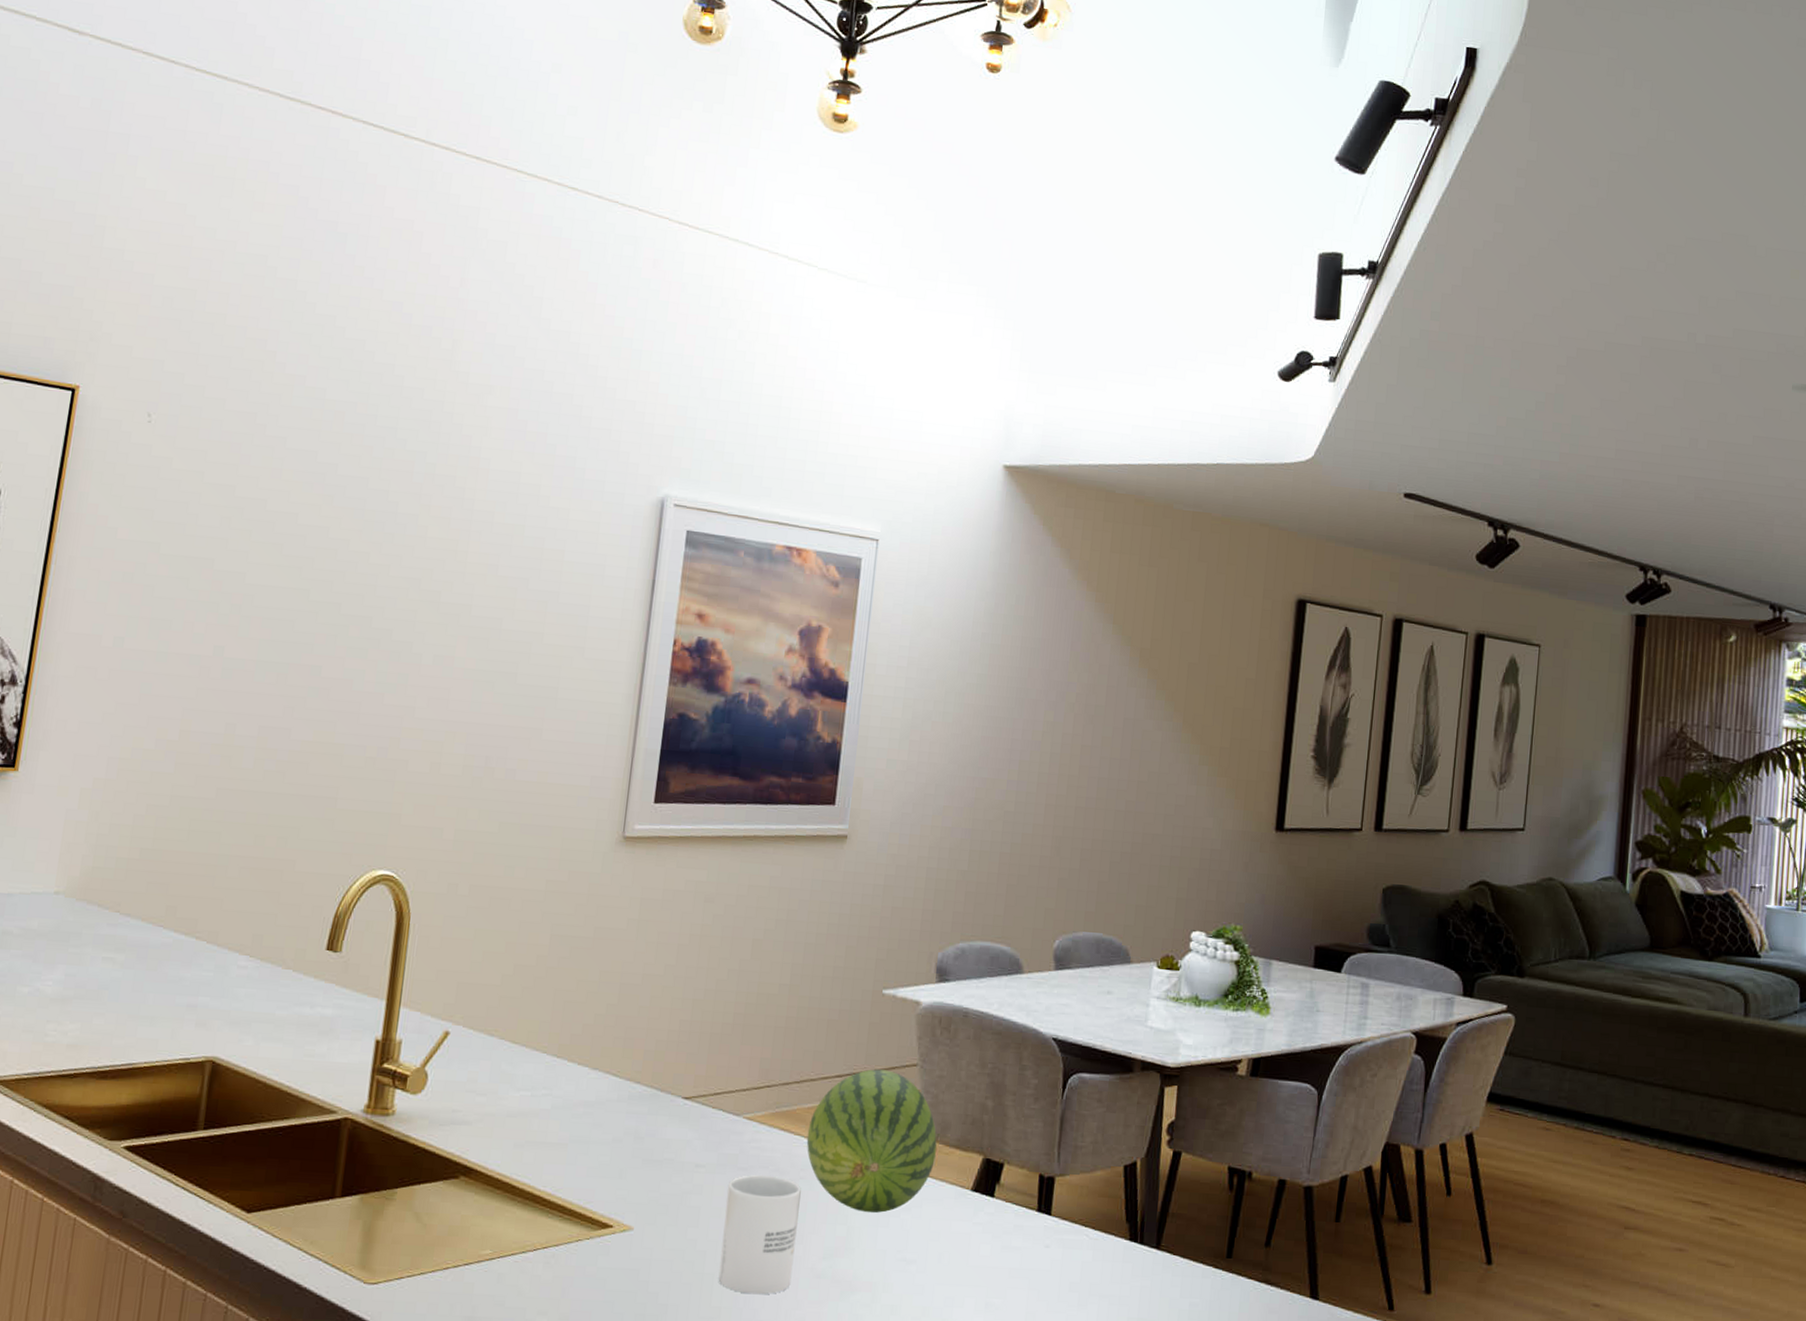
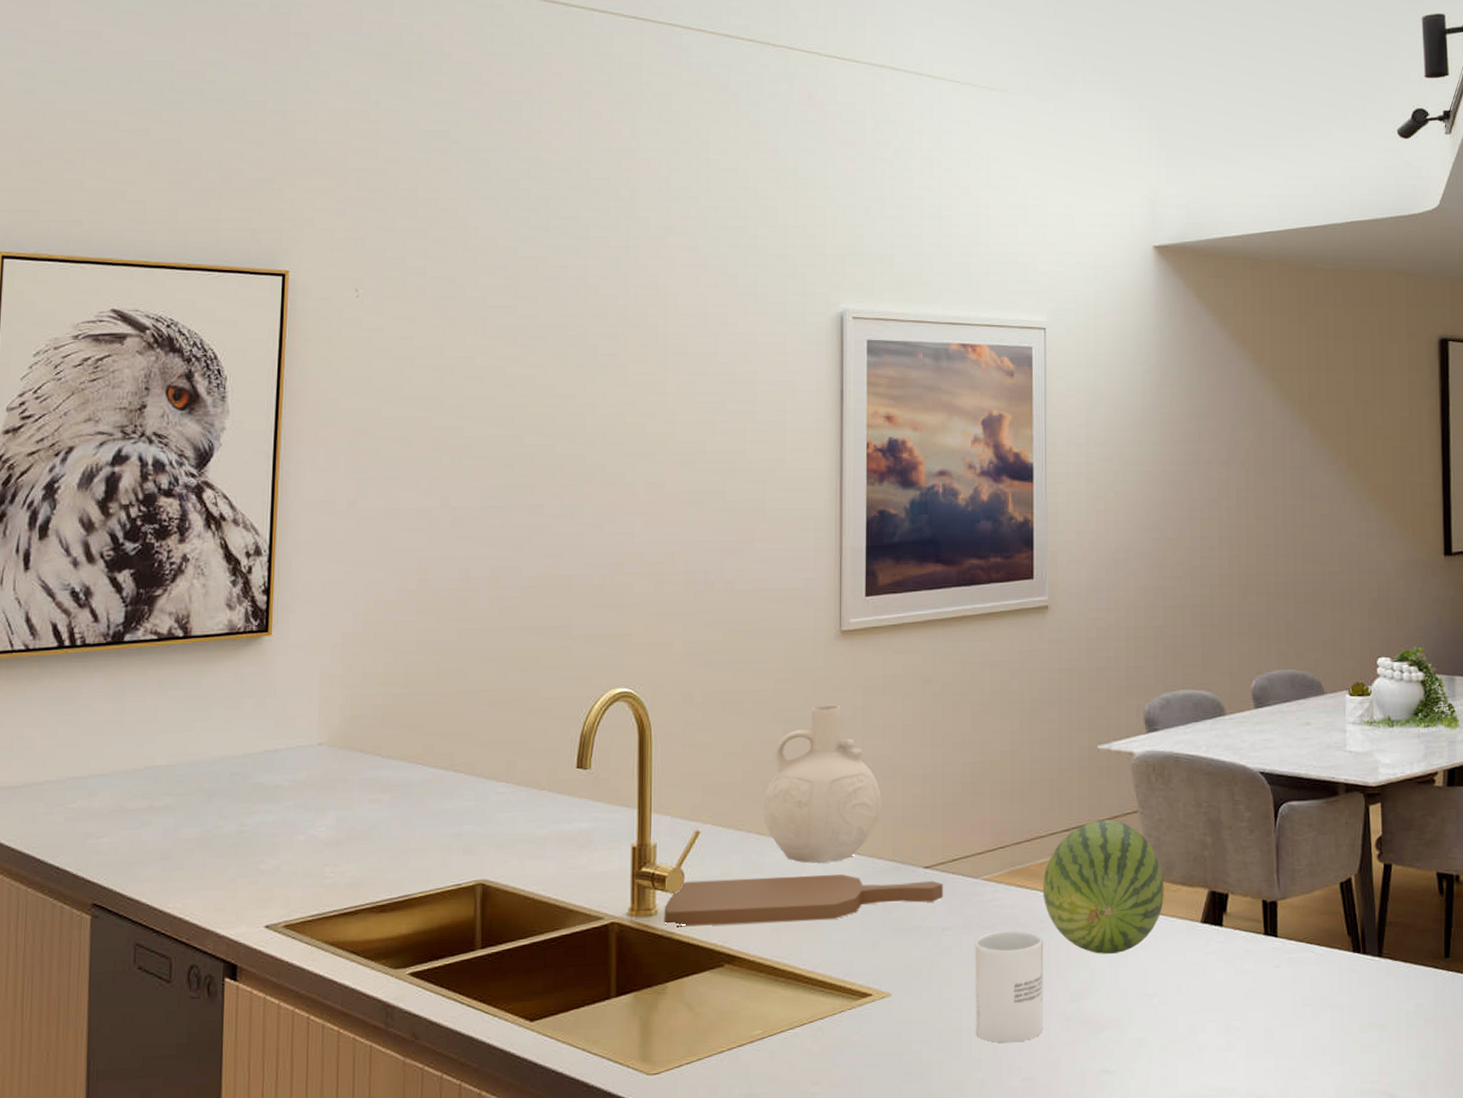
cutting board: none [400,1083,702,1142] -> present [664,874,943,927]
ceramic jug: none [518,913,647,1082] -> present [762,704,882,864]

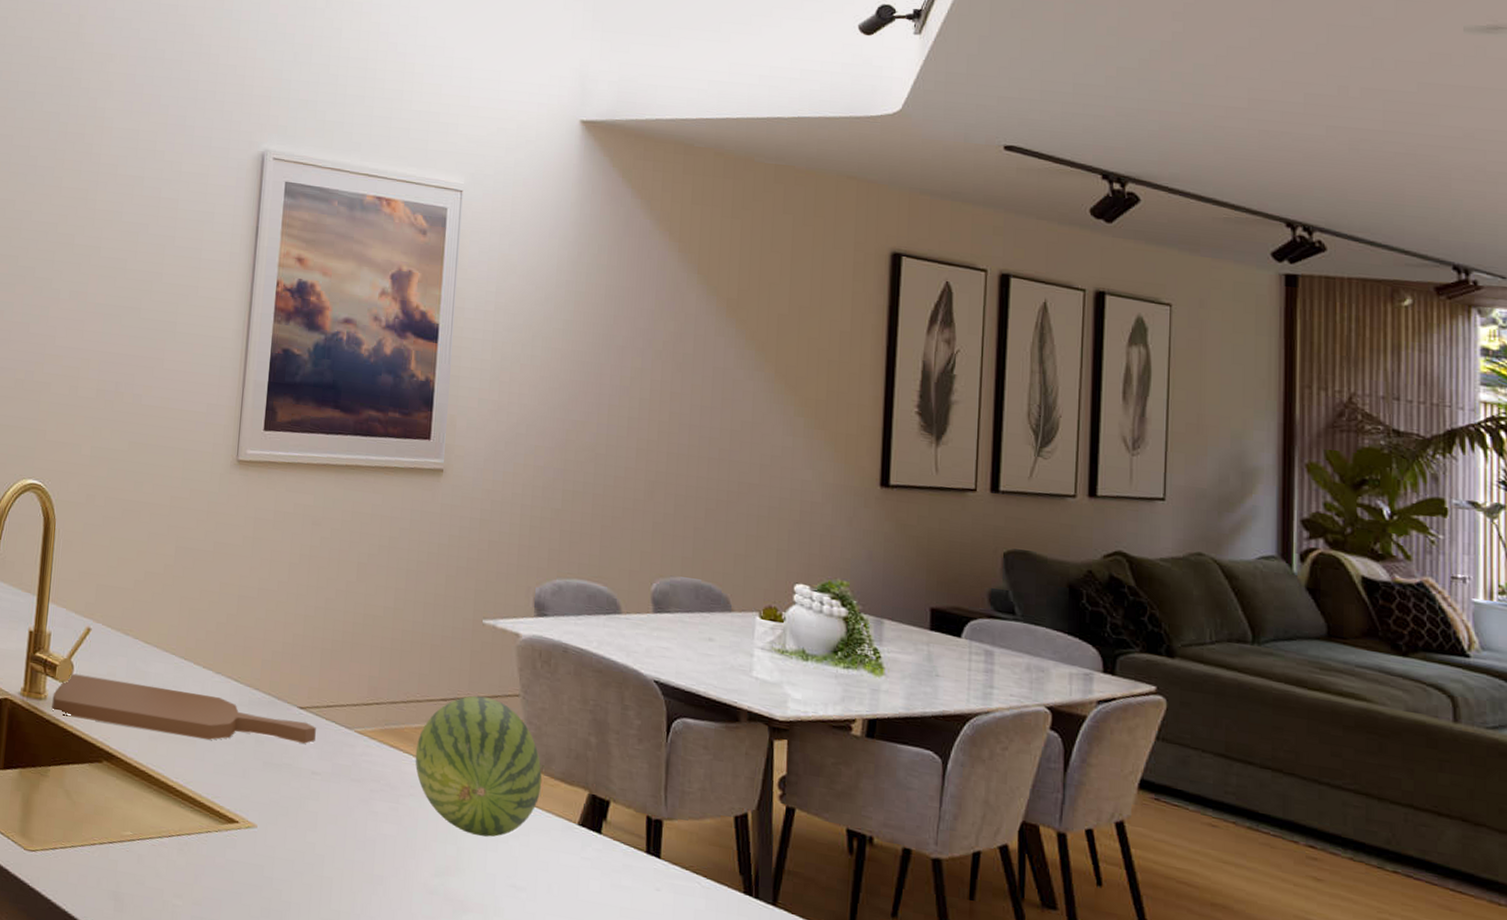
ceramic jug: present [762,704,882,864] -> none [149,529,264,685]
mug: present [974,930,1043,1043] -> none [336,786,412,904]

